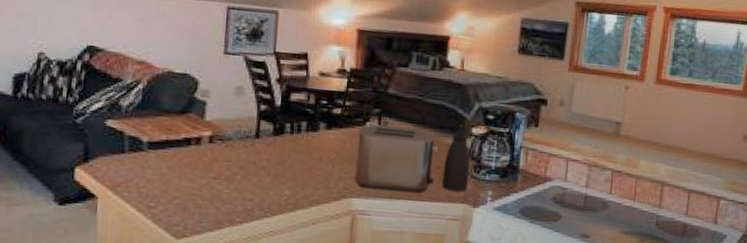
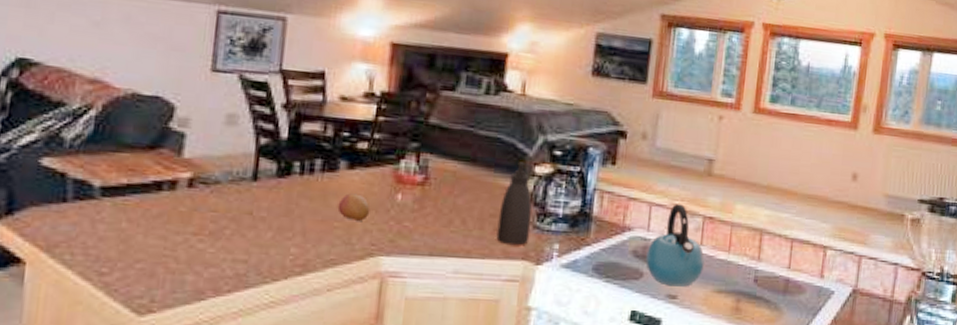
fruit: none [319,148,344,170] -> present [337,193,370,221]
toaster: present [355,124,438,193] -> none [384,162,492,248]
kettle: none [563,159,613,228] -> present [645,204,705,287]

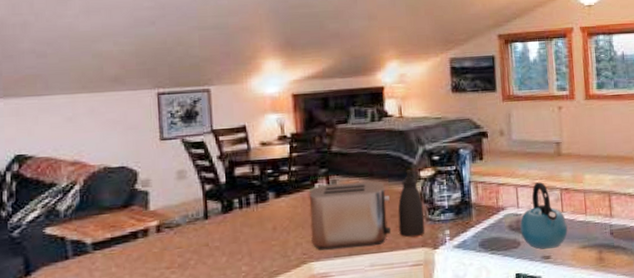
fruit: present [337,193,370,221] -> none [272,216,298,238]
toaster: none [384,162,492,248] -> present [309,181,391,250]

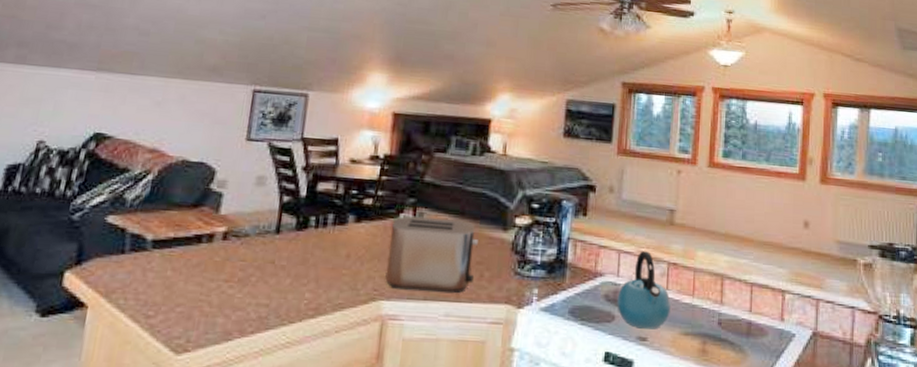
soap dispenser: present [398,170,425,238] -> none [482,214,514,291]

